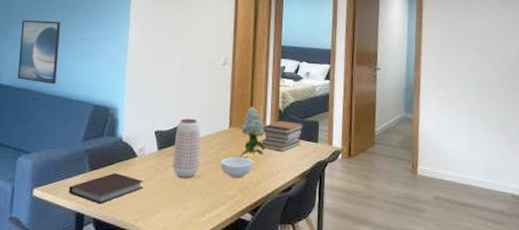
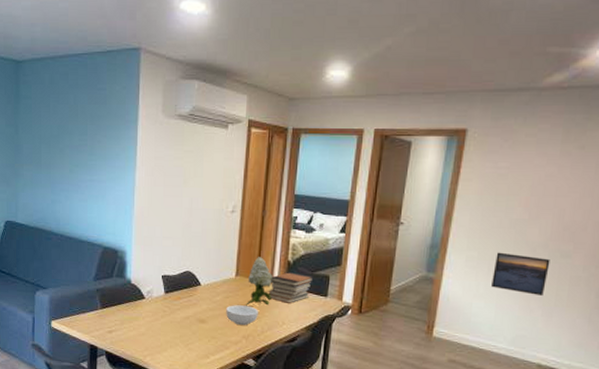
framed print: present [17,19,61,85] -> none [31,159,69,225]
notebook: present [69,173,144,204] -> none [83,312,152,339]
vase: present [173,118,200,178] -> none [179,265,207,322]
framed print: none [461,91,507,129] -> present [491,252,550,296]

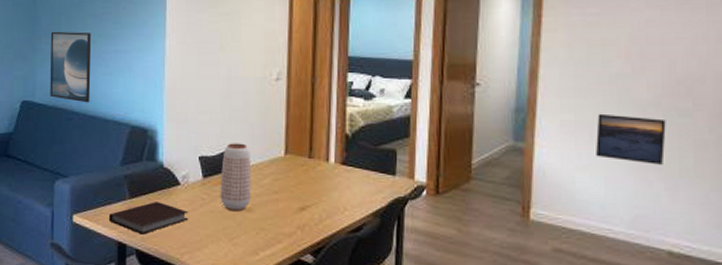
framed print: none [31,159,69,225] -> present [50,31,92,103]
notebook: none [83,312,152,339] -> present [109,202,189,235]
vase: none [179,265,207,322] -> present [220,143,251,211]
cereal bowl: present [226,305,258,325] -> none [276,189,314,213]
flower: present [245,257,273,306] -> none [298,131,329,189]
book stack: present [269,272,314,303] -> none [326,147,378,185]

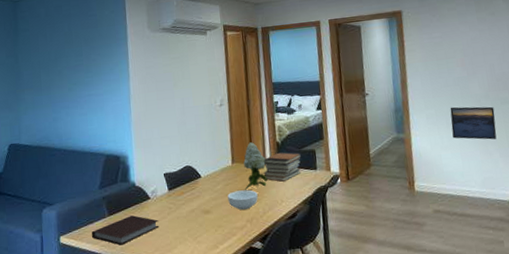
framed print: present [50,31,92,103] -> none [32,82,69,141]
vase: present [220,143,251,211] -> none [182,158,209,215]
cereal bowl: none [276,189,314,213] -> present [227,190,258,210]
flower: none [298,131,329,189] -> present [243,142,268,190]
book stack: none [326,147,378,185] -> present [264,151,302,182]

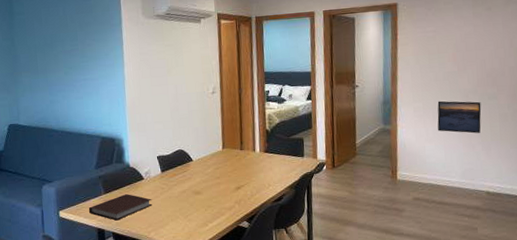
cereal bowl: present [227,190,258,210] -> none [217,174,247,192]
flower: present [243,142,268,190] -> none [233,129,256,174]
book stack: present [264,151,302,182] -> none [253,139,290,167]

